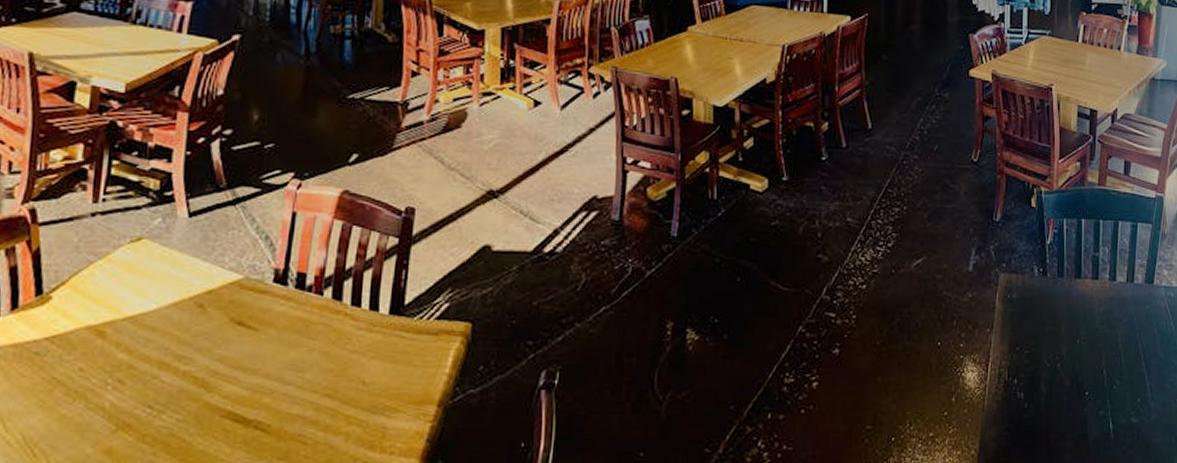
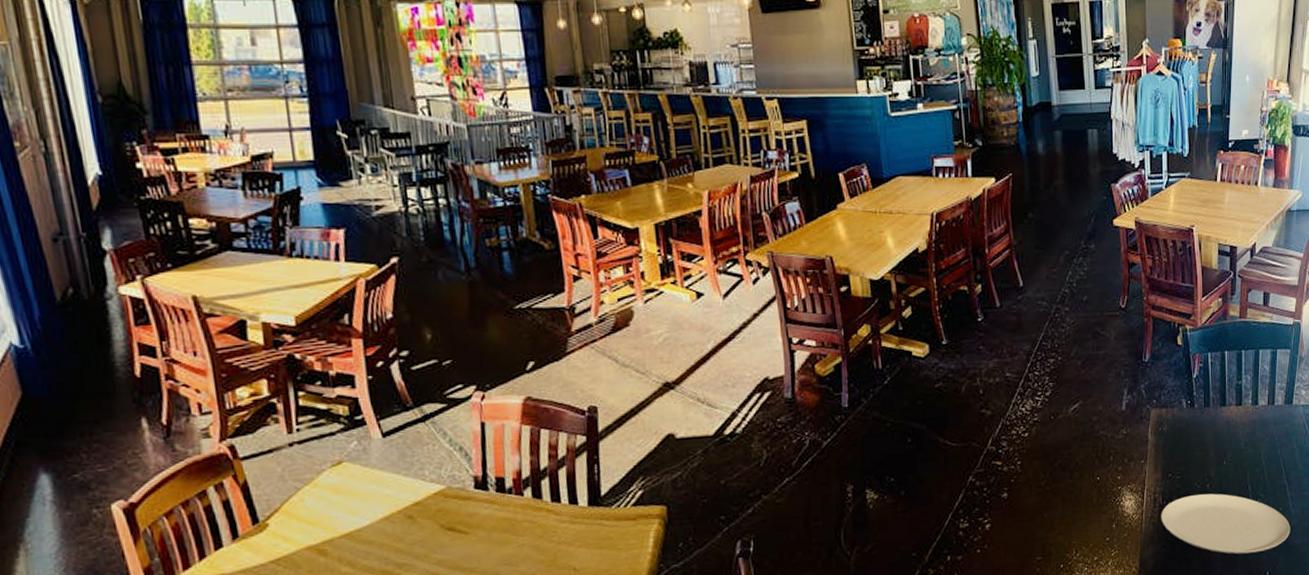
plate: none [1005,374,1149,448] -> present [1161,493,1291,555]

